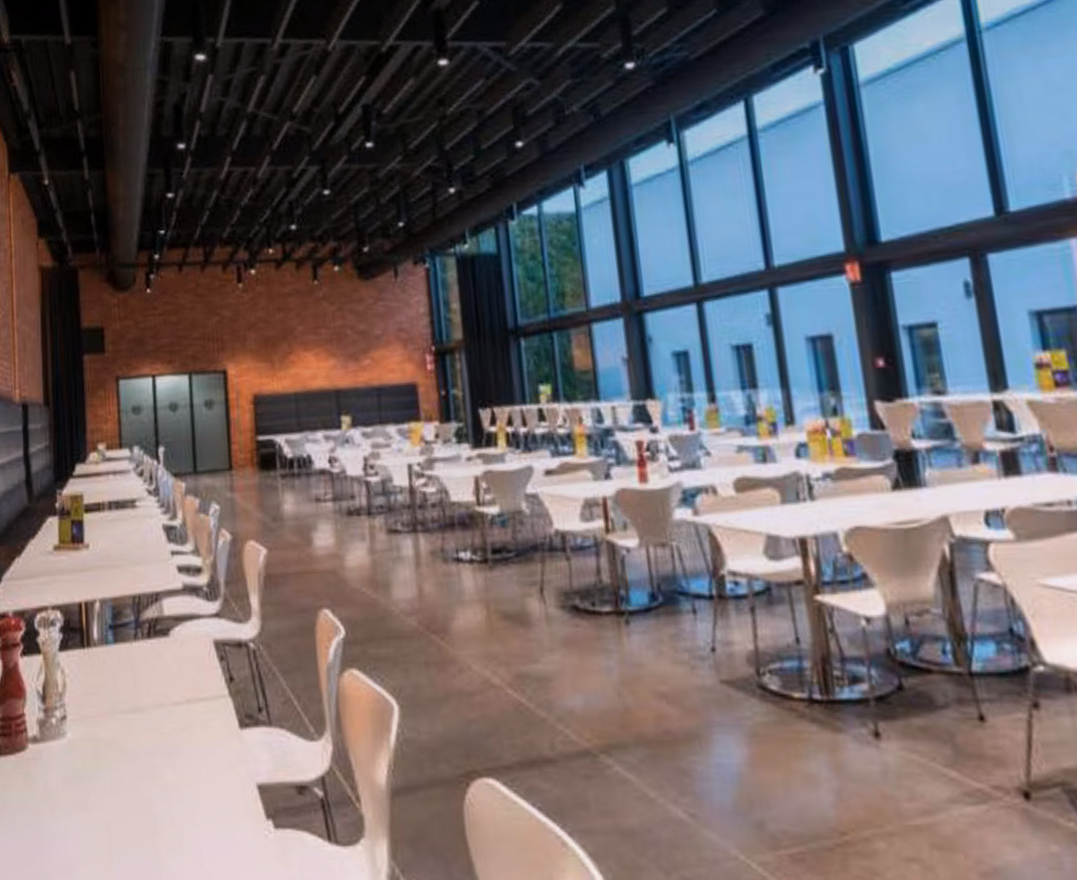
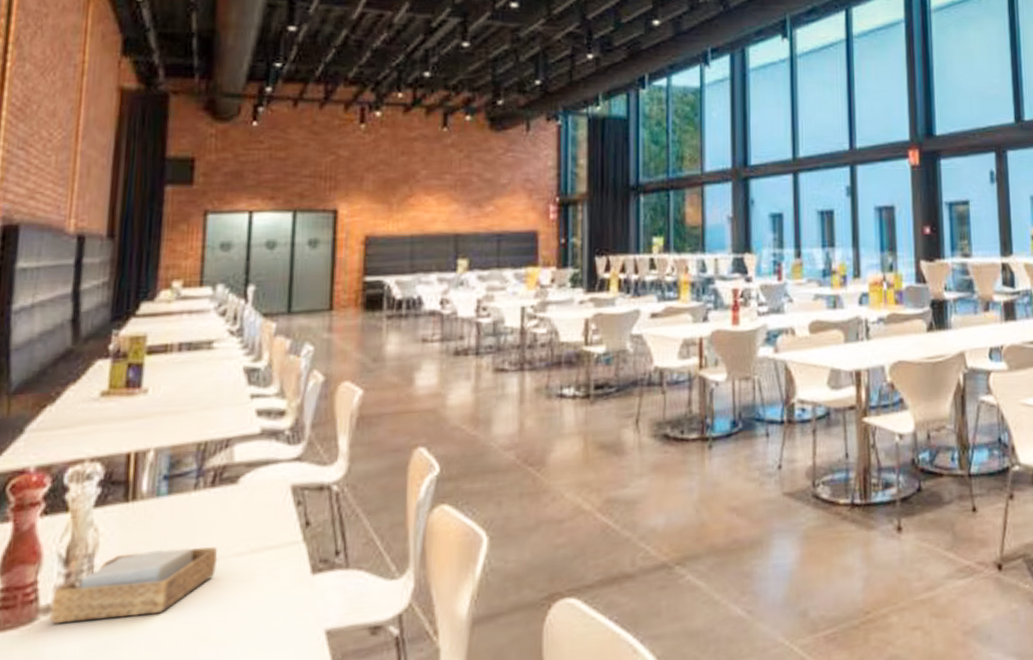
napkin holder: none [36,693,160,754] -> present [49,547,218,625]

